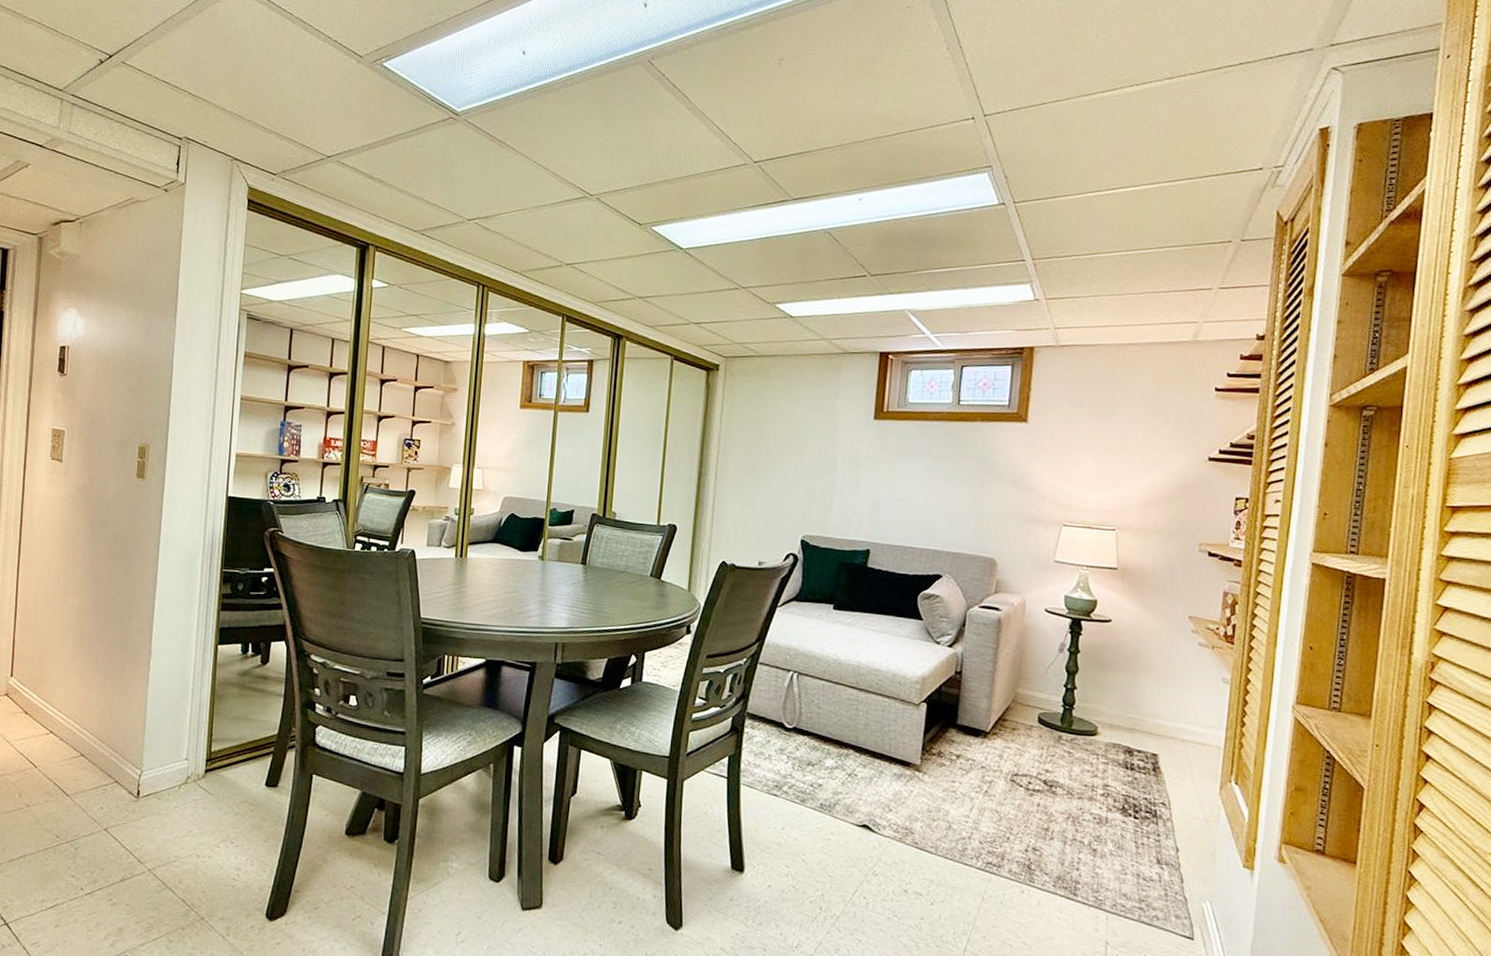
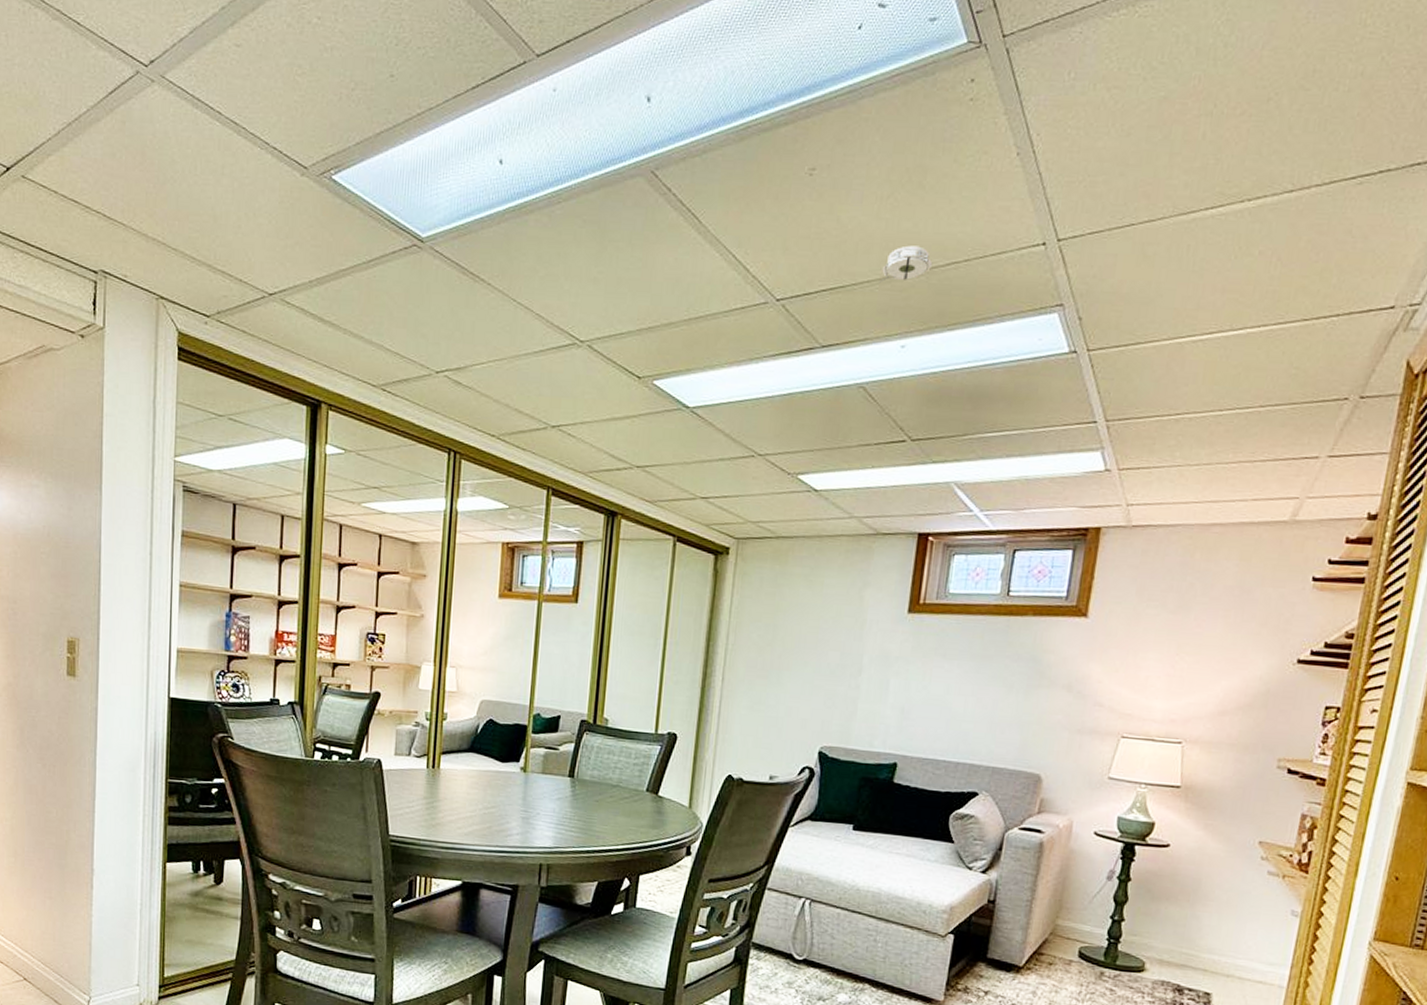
smoke detector: none [839,119,883,149] -> present [879,245,933,283]

